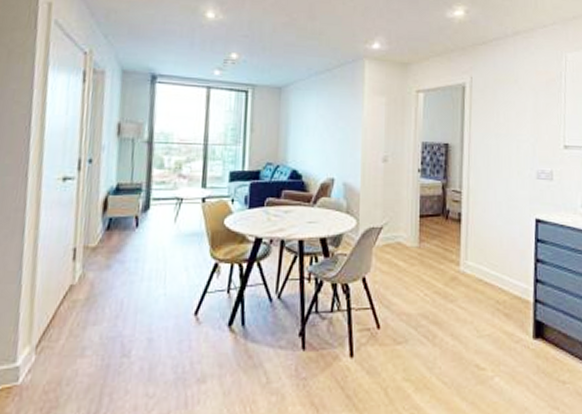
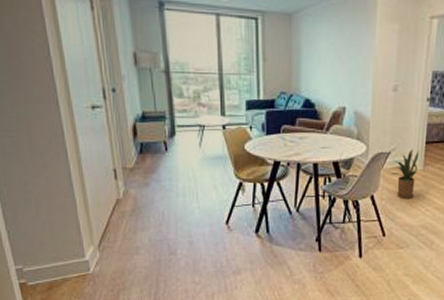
house plant: none [384,223,414,281] -> present [391,149,420,198]

